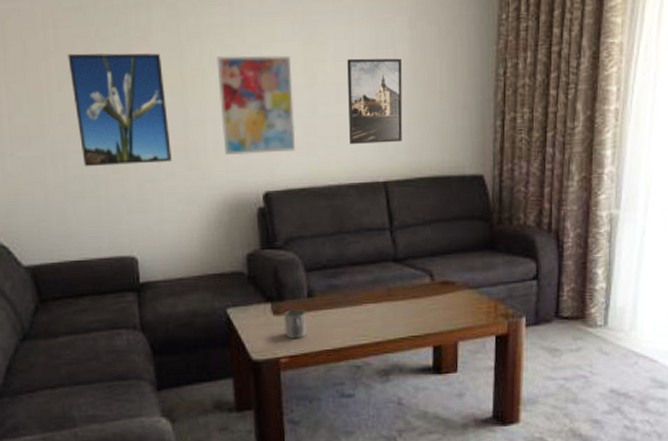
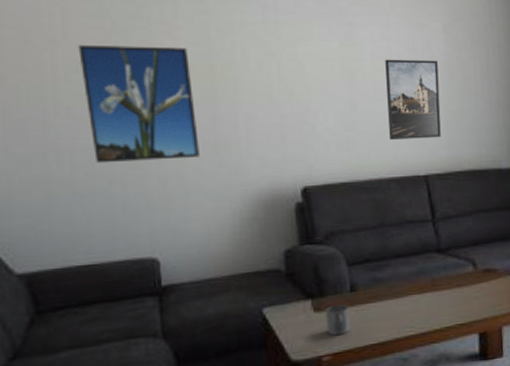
wall art: present [216,55,296,156] -> none [249,53,334,151]

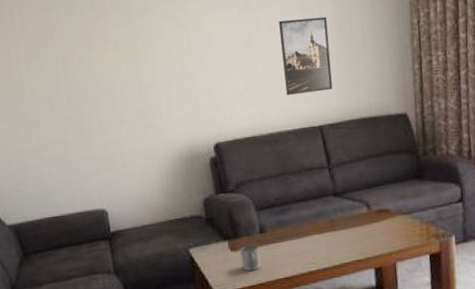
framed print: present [78,44,200,164] -> none [33,29,131,134]

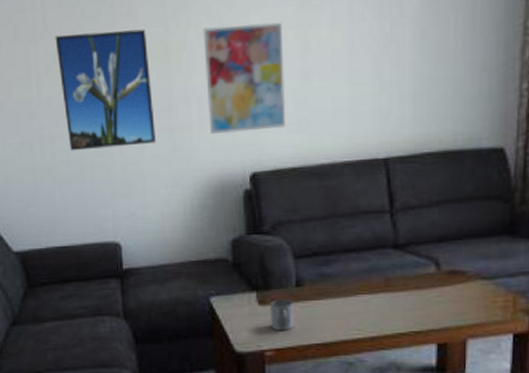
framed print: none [33,29,131,134] -> present [55,29,156,151]
wall art: none [164,22,239,113] -> present [203,22,286,134]
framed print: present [279,16,333,95] -> none [345,16,408,117]

